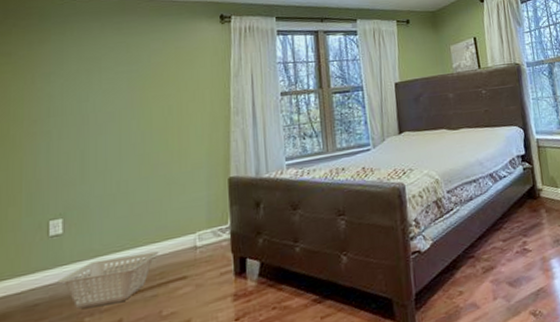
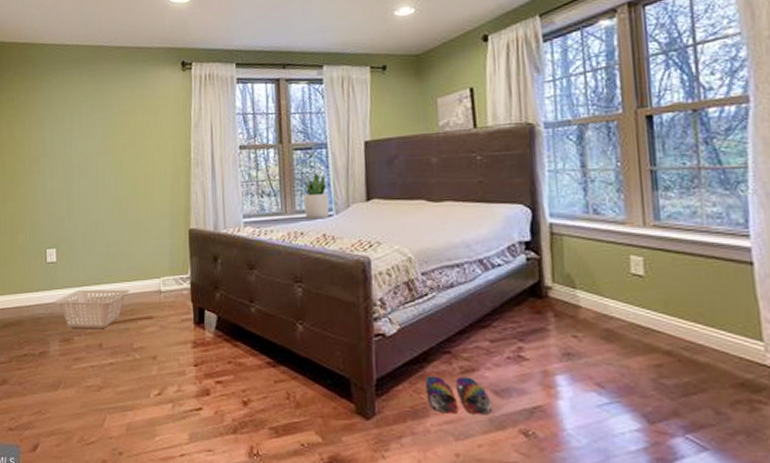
planter: none [343,111,368,156] -> present [303,171,330,220]
slippers: none [455,275,508,312] -> present [425,376,491,415]

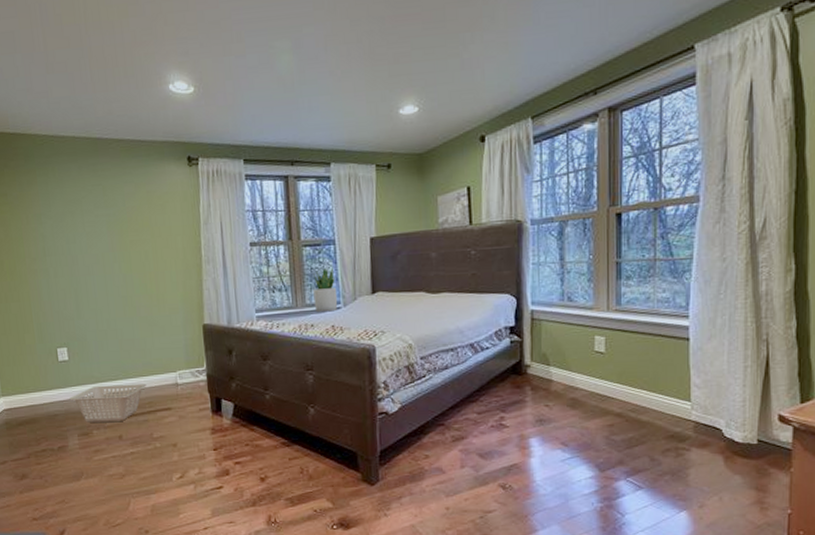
slippers: present [425,376,491,415] -> none [422,444,477,476]

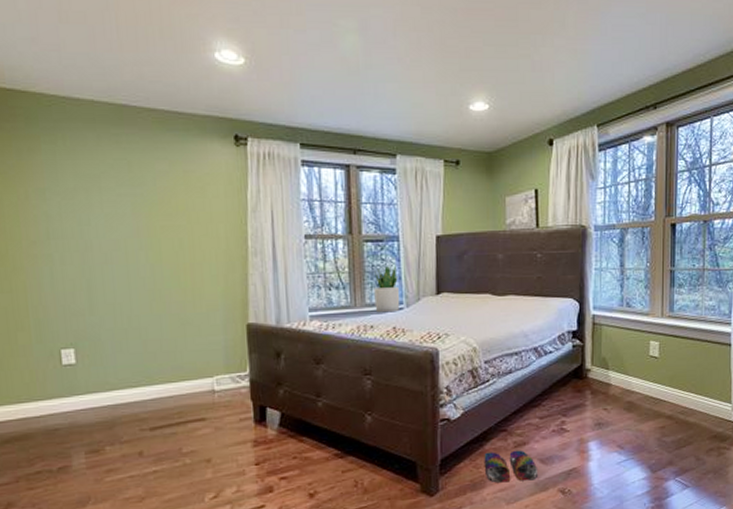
laundry basket: present [69,383,147,424] -> none [75,390,176,438]
slippers: none [422,444,477,476] -> present [484,450,537,483]

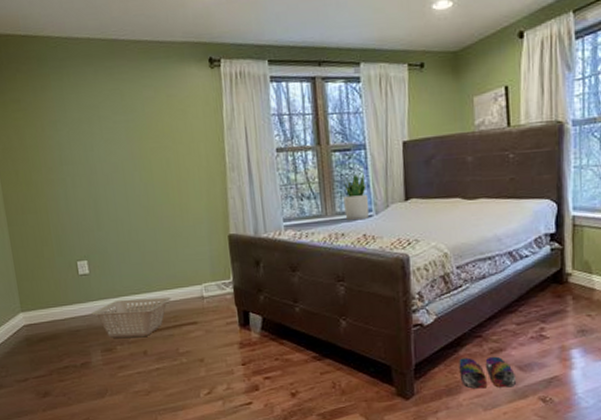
laundry basket: none [75,390,176,438] -> present [91,297,171,339]

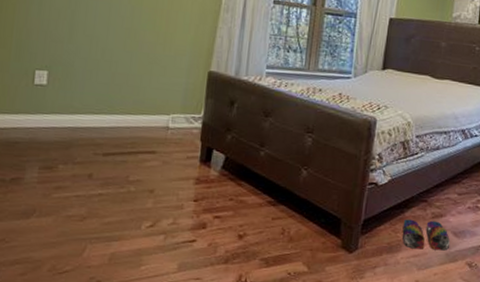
laundry basket: present [91,297,171,339] -> none [38,117,133,160]
planter: present [343,172,370,221] -> none [326,37,352,81]

